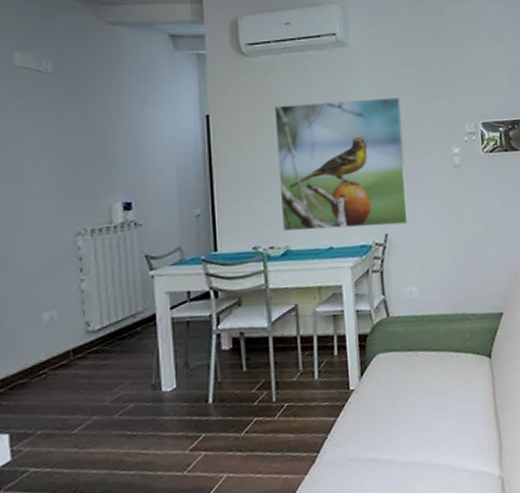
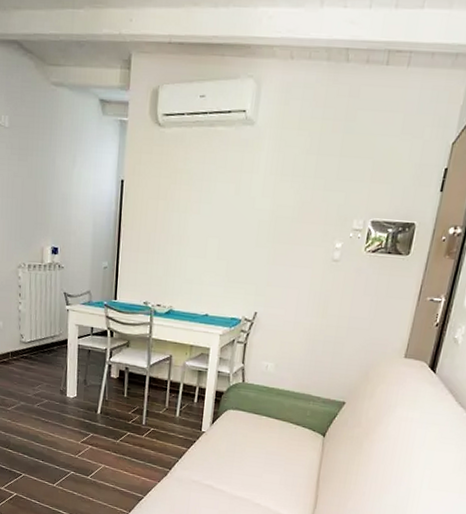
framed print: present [274,96,408,232] -> none [169,178,295,306]

